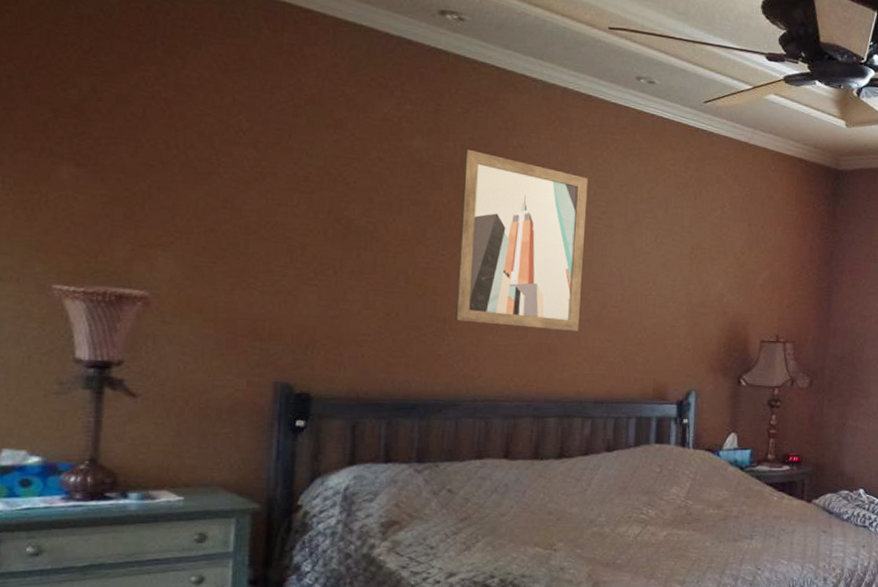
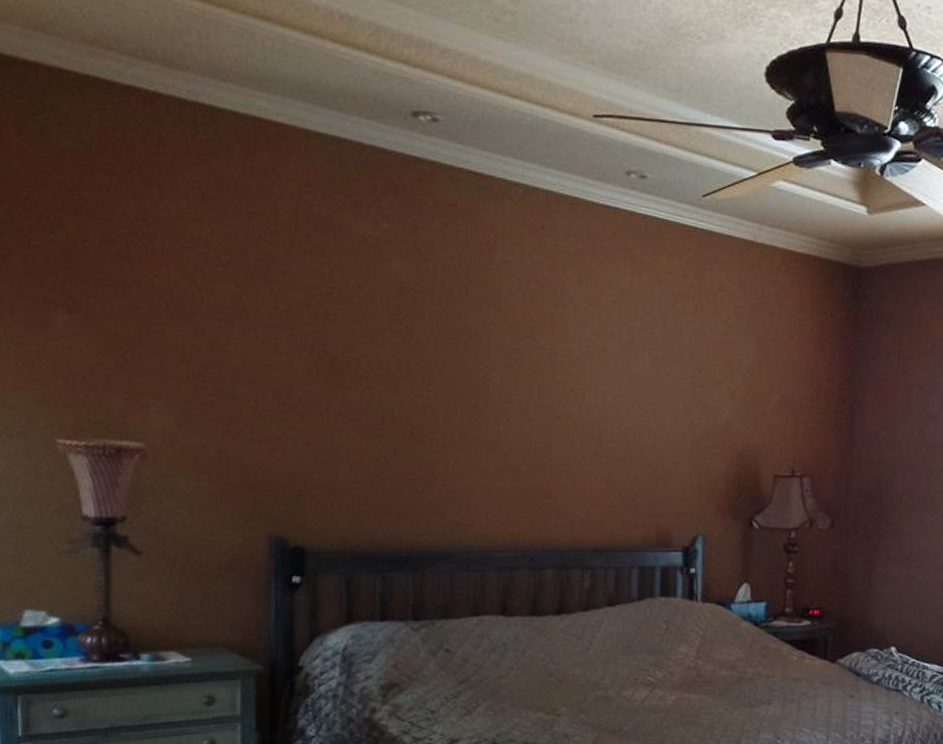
wall art: present [454,149,589,331] -> none [443,269,578,471]

